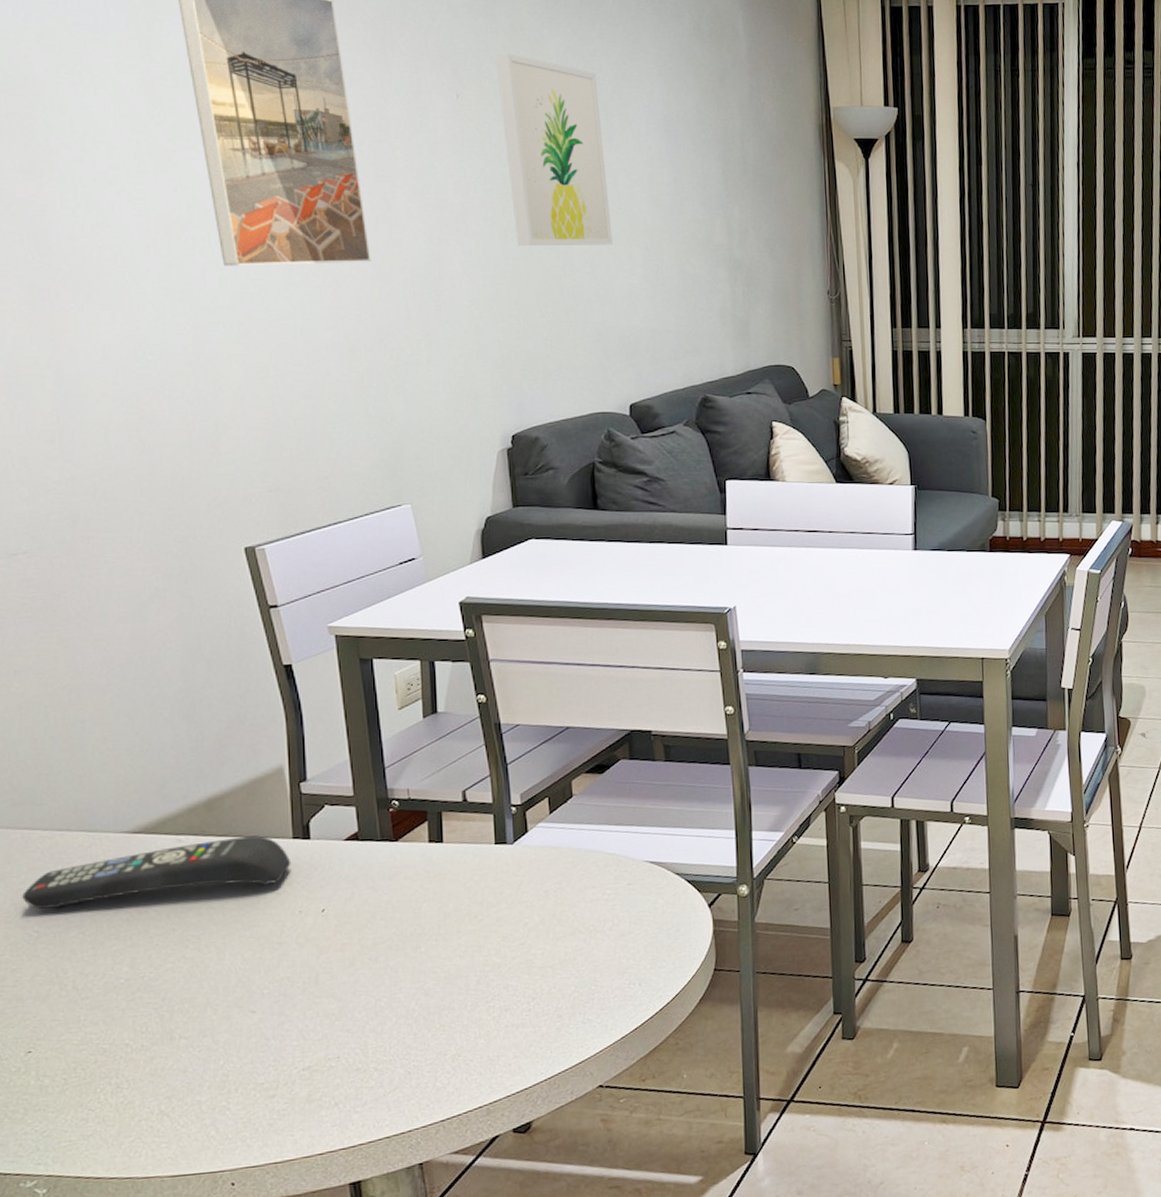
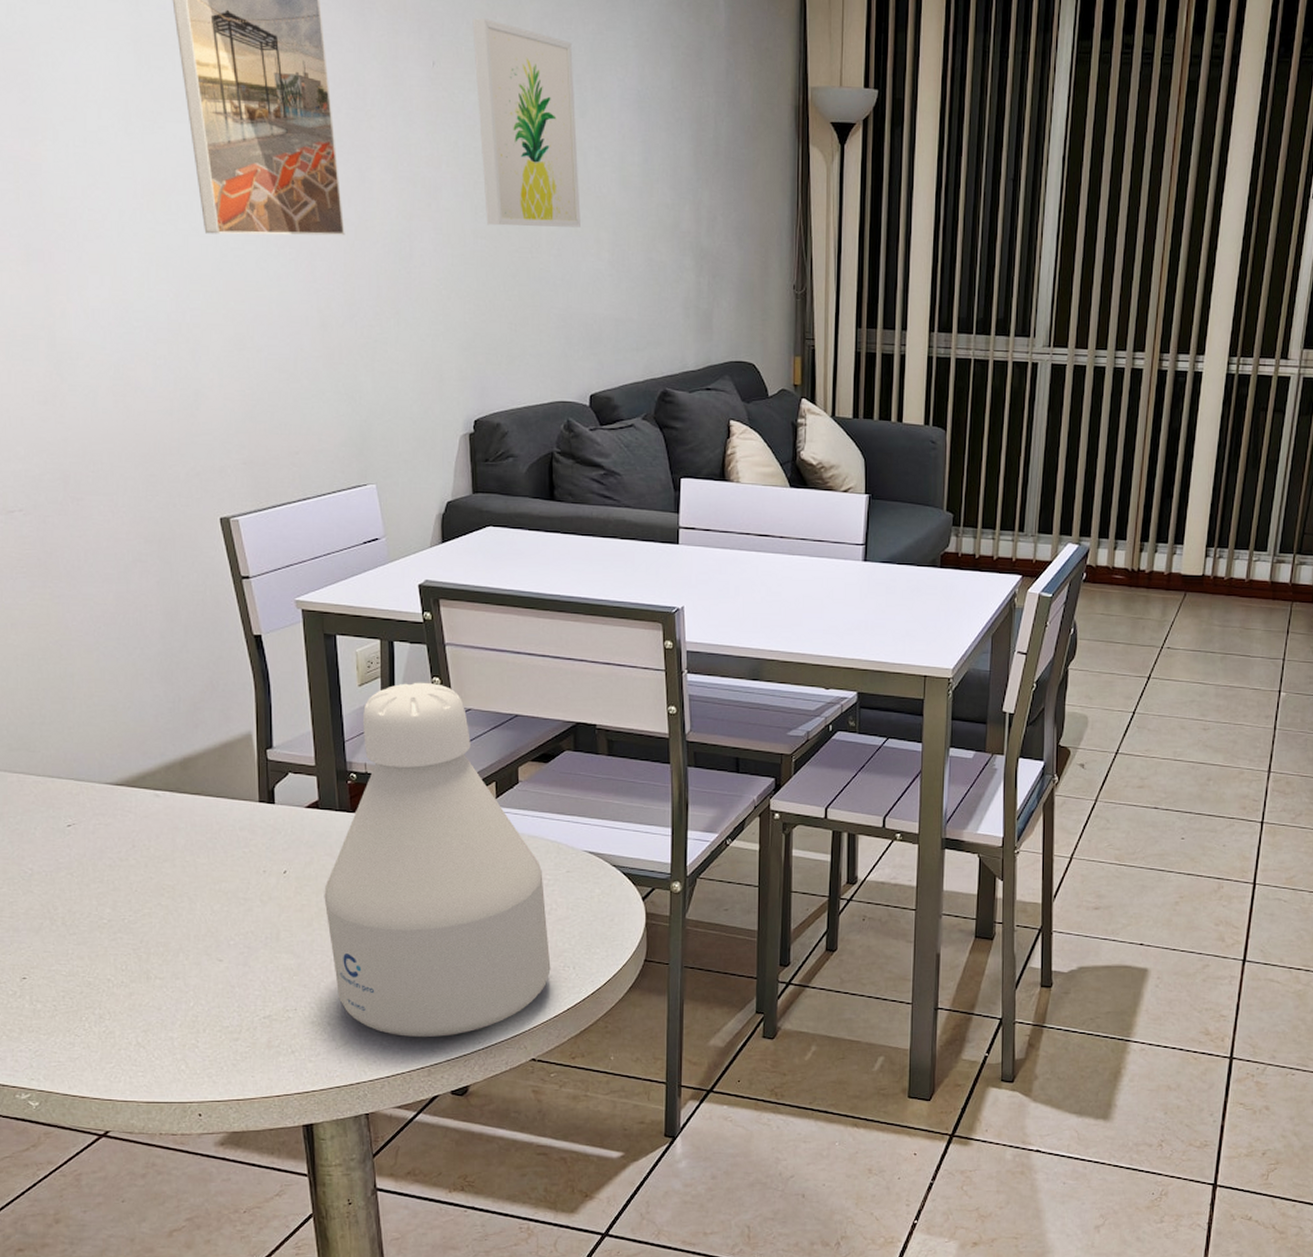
remote control: present [22,835,292,909] -> none [18,796,257,850]
bottle: none [366,700,615,1075] -> present [324,682,551,1038]

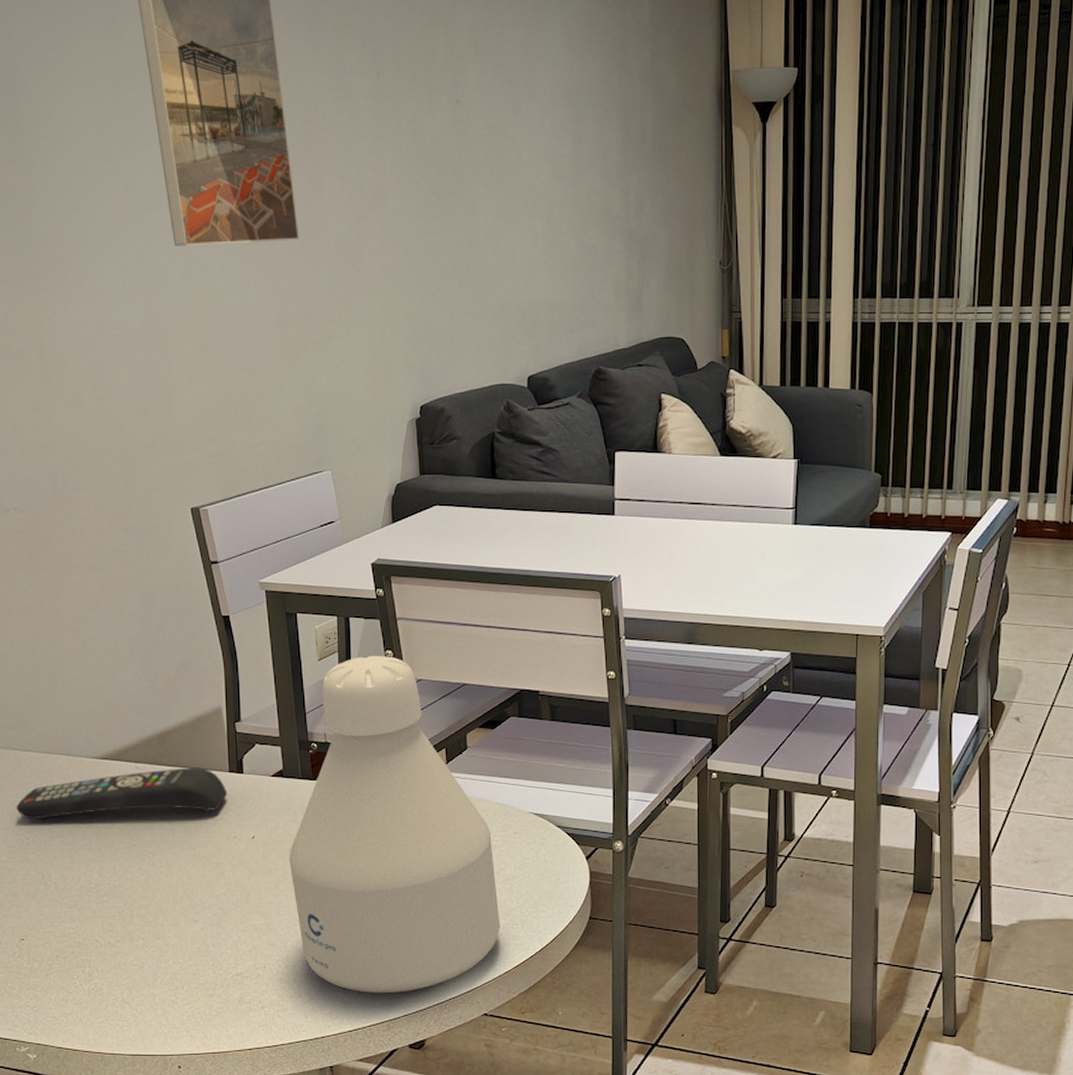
remote control: none [18,796,257,850] -> present [16,767,228,820]
wall art: present [472,18,581,228] -> none [413,29,516,222]

